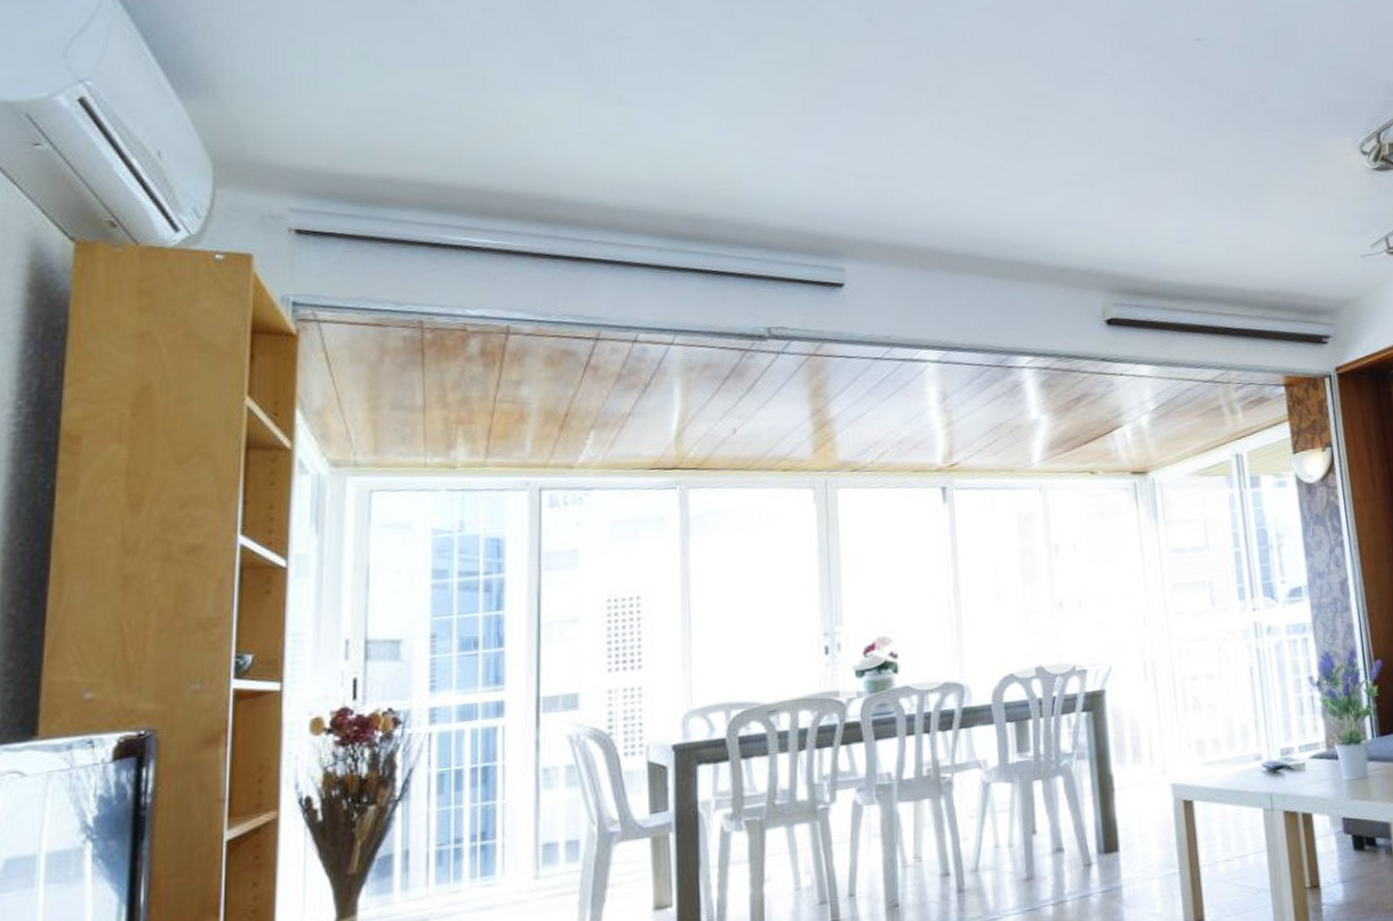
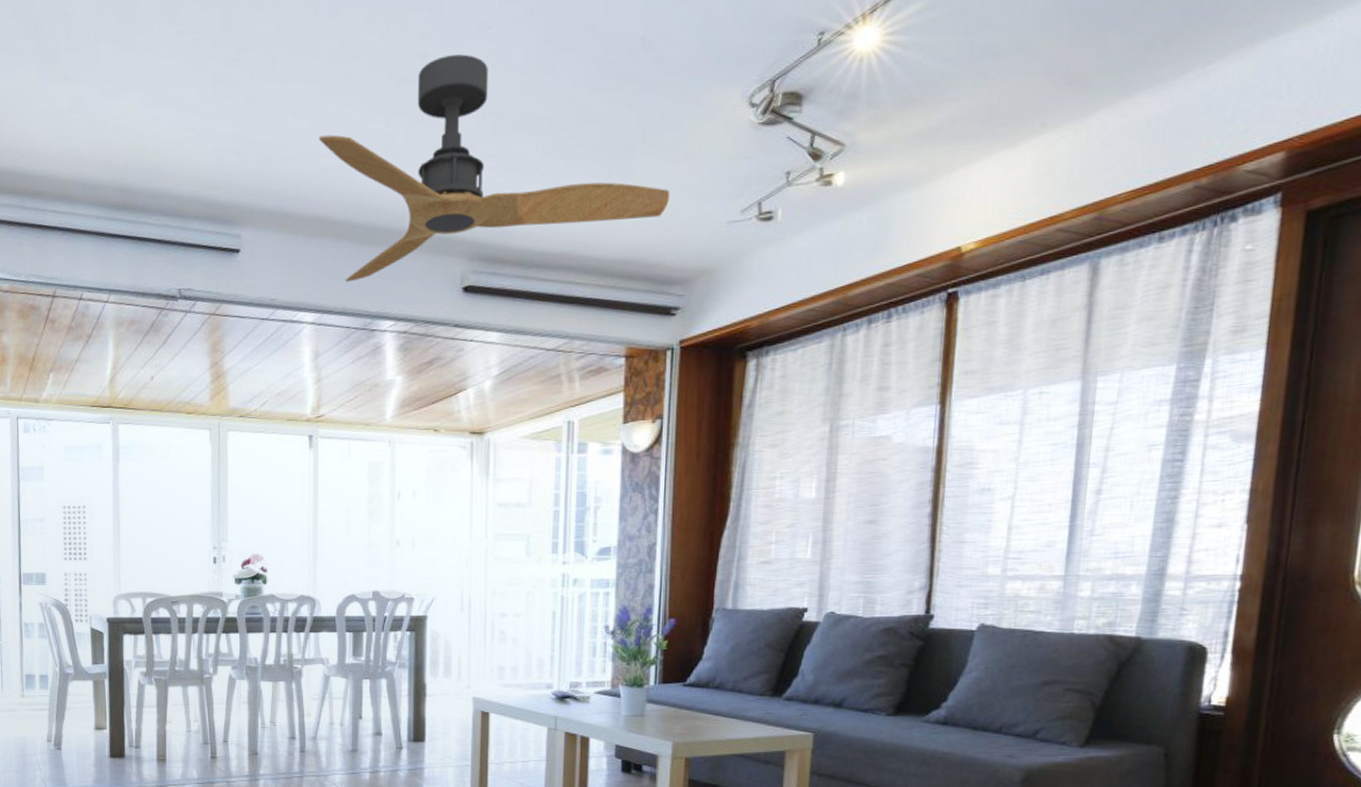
ceiling fan: none [930,97,1303,317] -> present [318,54,669,282]

